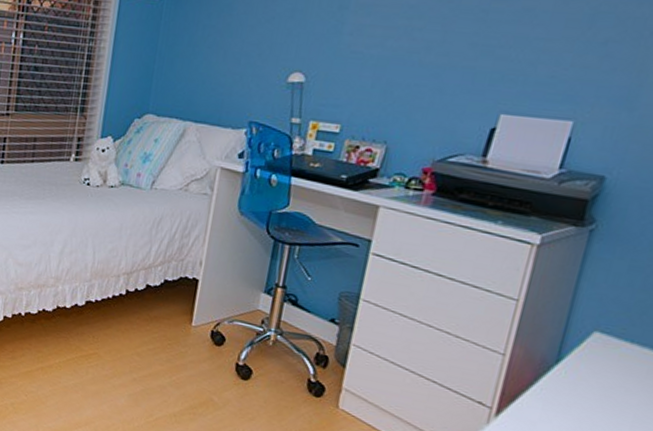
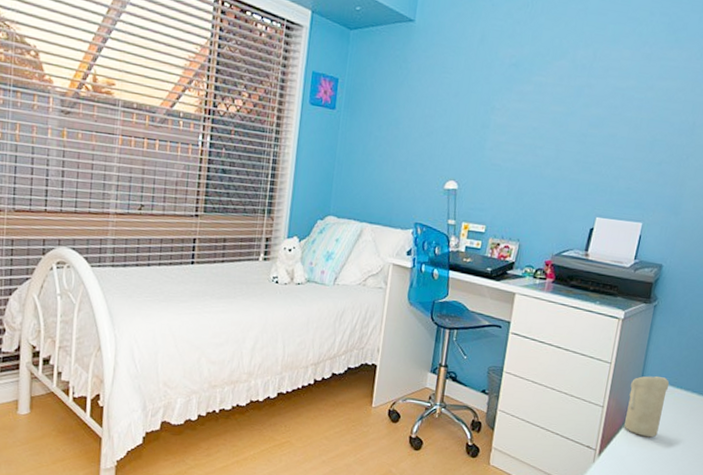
candle: none [536,321,613,403] -> present [624,375,670,438]

